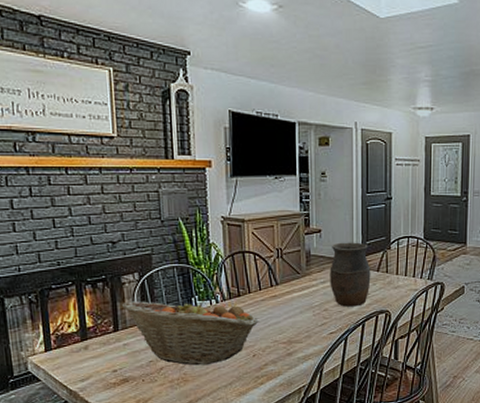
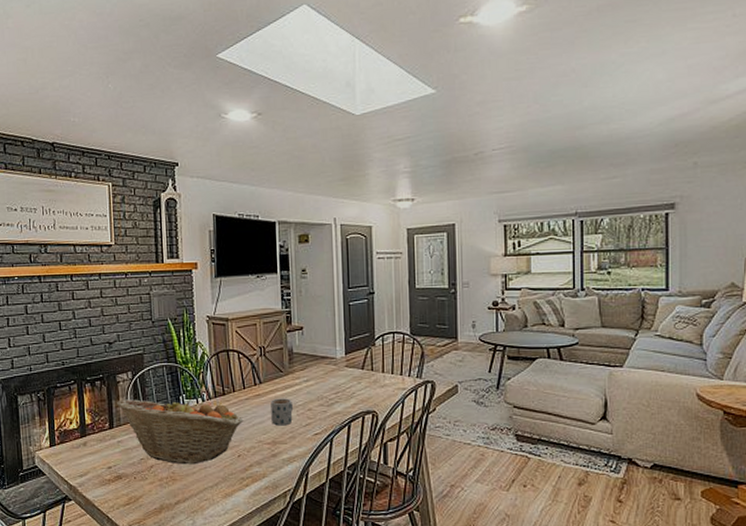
mug: none [287,299,310,326] -> present [271,398,294,426]
vase: present [330,242,371,307] -> none [312,339,356,407]

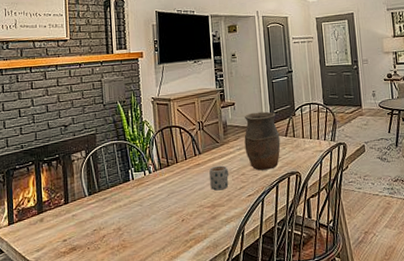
fruit basket: present [117,397,244,465] -> none [72,170,186,232]
vase: none [312,339,356,407] -> present [244,111,281,171]

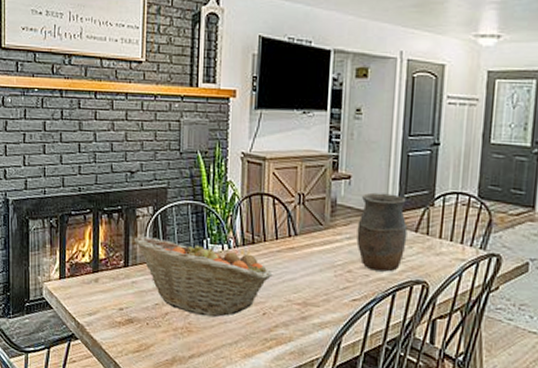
fruit basket: none [72,170,186,232] -> present [134,236,273,318]
mug: present [209,165,229,191] -> none [304,254,332,287]

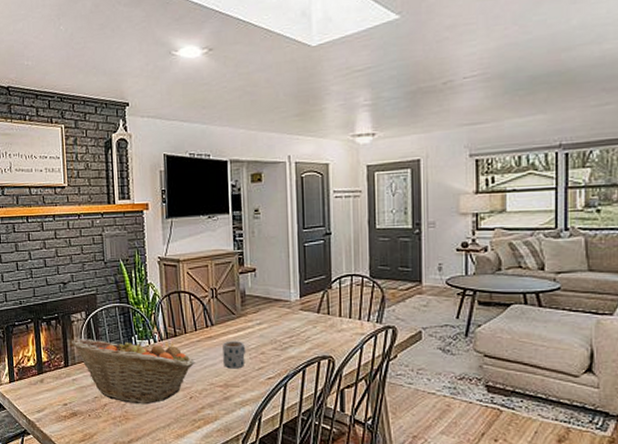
mug: none [304,254,332,287] -> present [223,341,246,369]
vase: present [356,192,408,272] -> none [266,281,311,351]

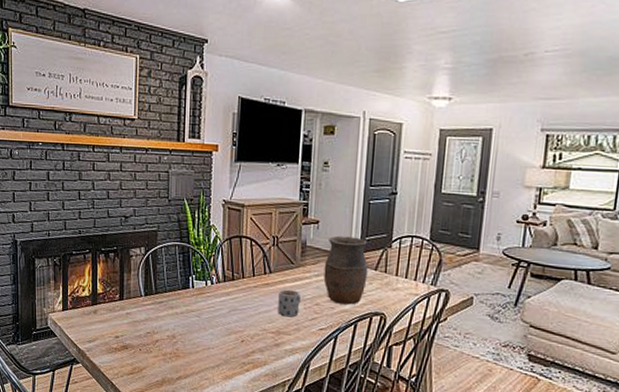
fruit basket: present [72,338,195,405] -> none [129,273,250,344]
vase: none [266,281,311,351] -> present [323,235,368,305]

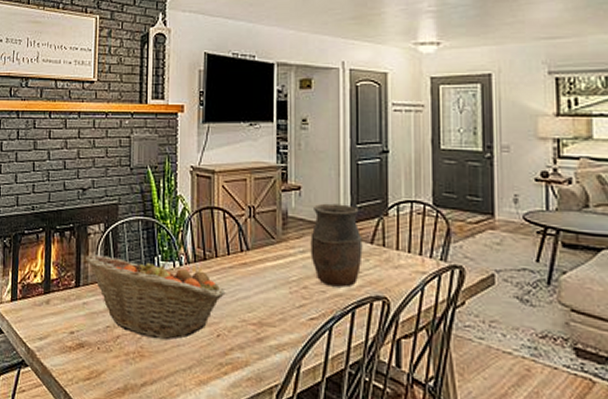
fruit basket: none [129,273,250,344] -> present [86,254,226,340]
mug: present [278,289,302,318] -> none [259,269,286,305]

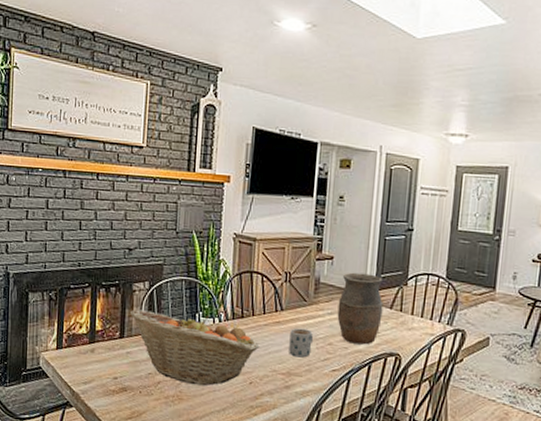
mug: none [259,269,286,305] -> present [289,328,314,358]

